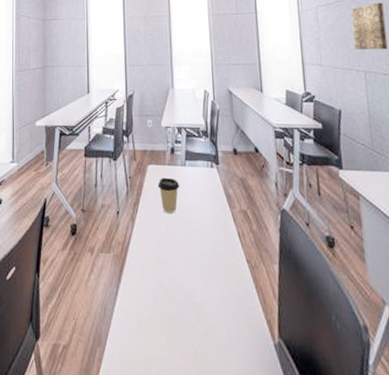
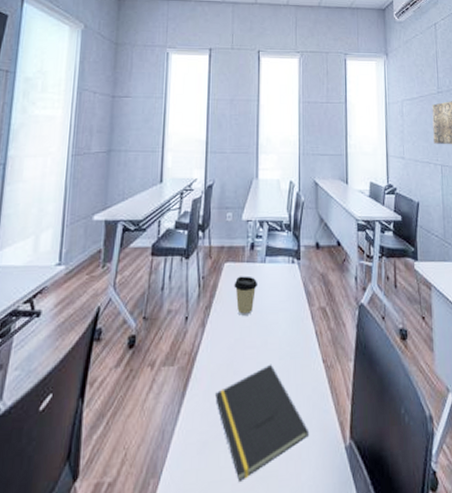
notepad: none [146,259,238,361] -> present [214,364,310,481]

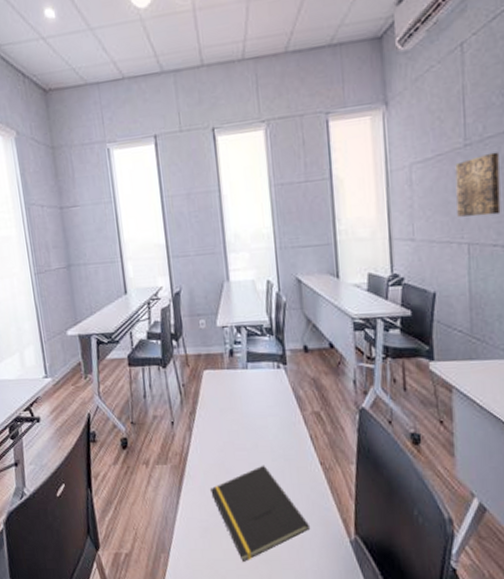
coffee cup: present [234,276,259,316] -> none [216,382,242,420]

